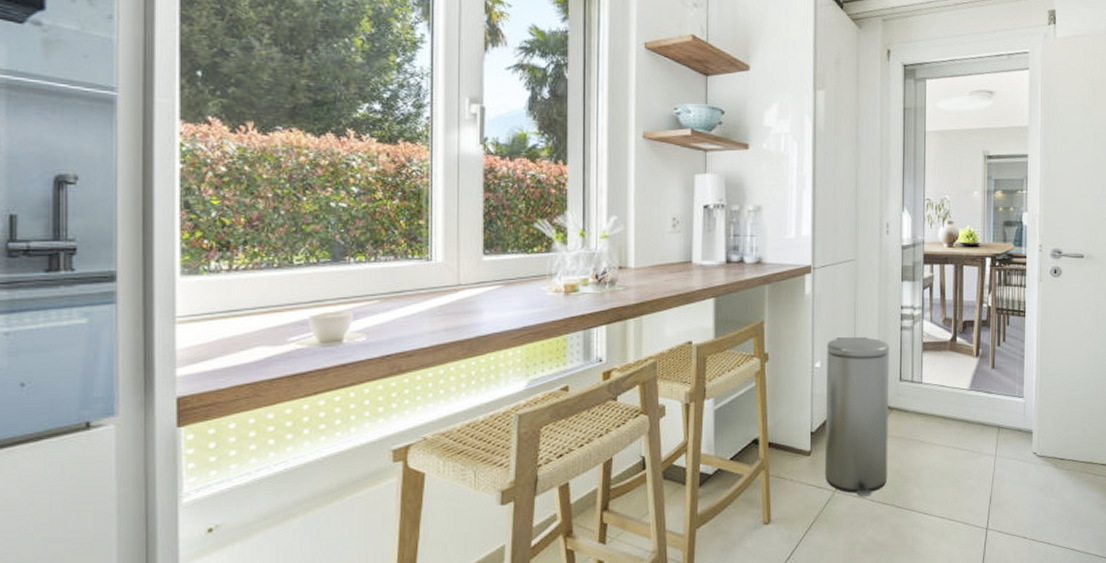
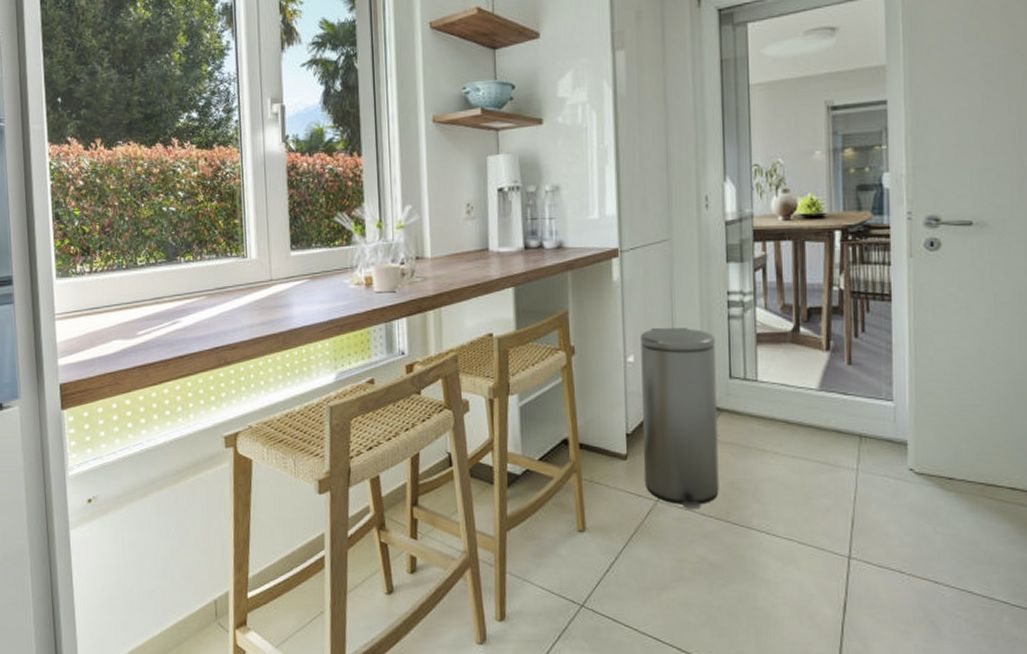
teacup: present [293,311,368,348] -> none [141,307,199,341]
mug: none [570,272,614,301] -> present [370,263,412,293]

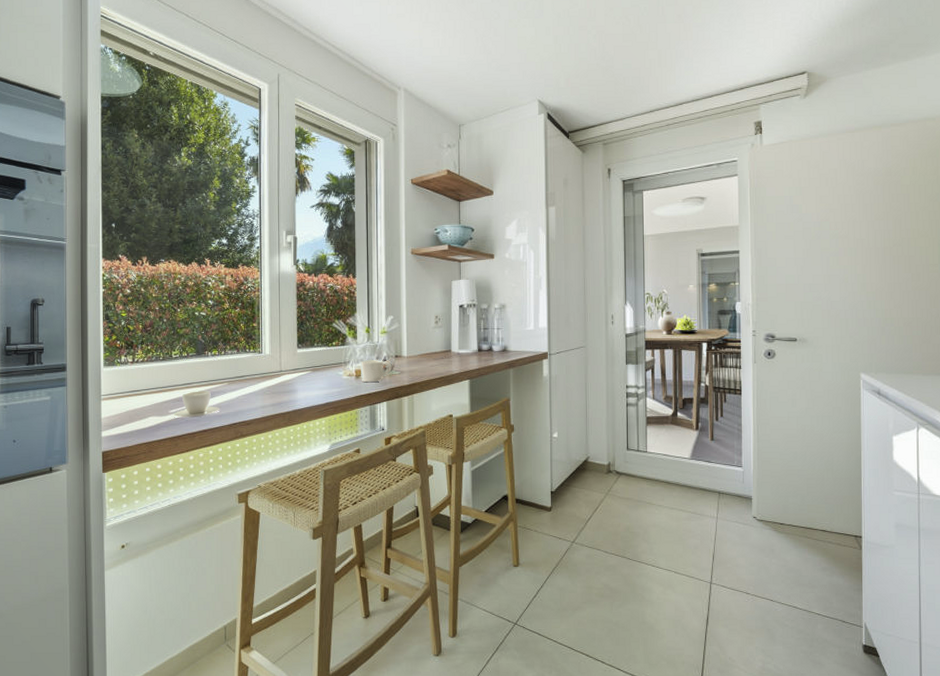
teacup: none [141,307,199,341] -> present [173,391,220,418]
pedal bin: present [639,328,719,509] -> none [562,412,618,548]

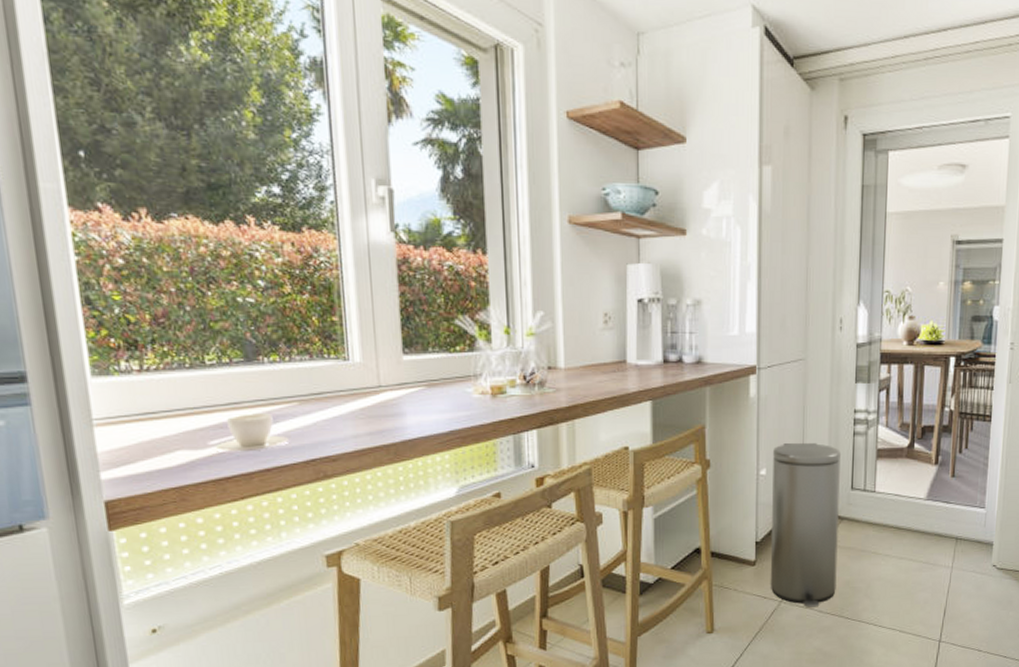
mug: present [360,360,392,383] -> none [497,372,543,404]
pedal bin: none [562,412,618,548] -> present [770,443,841,607]

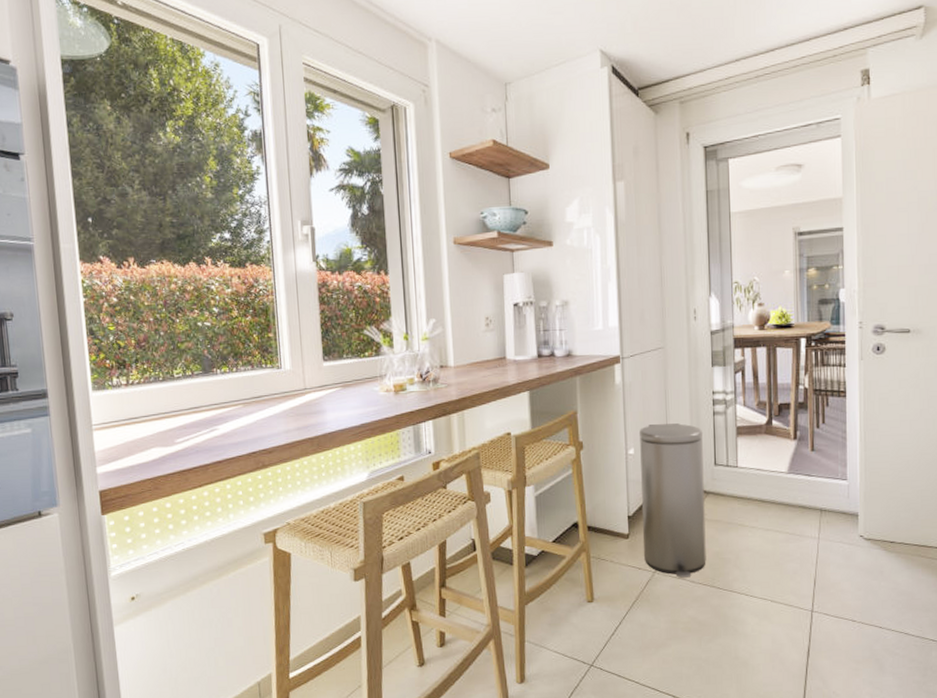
teacup: present [215,413,290,452] -> none [180,415,236,448]

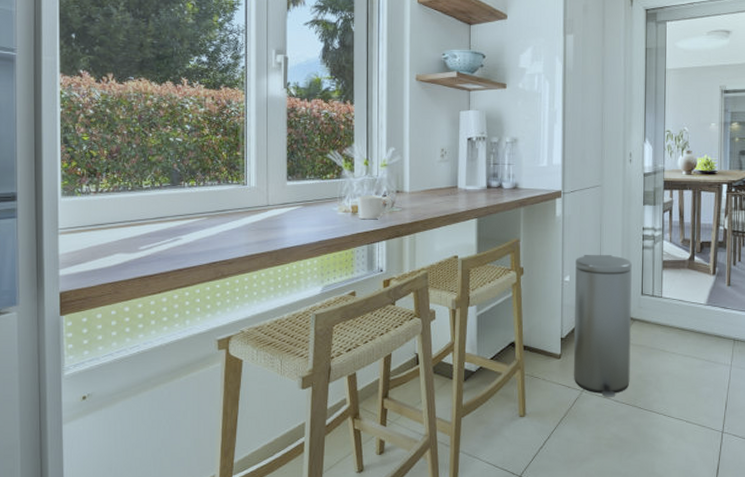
mug: none [398,371,437,399] -> present [357,195,392,220]

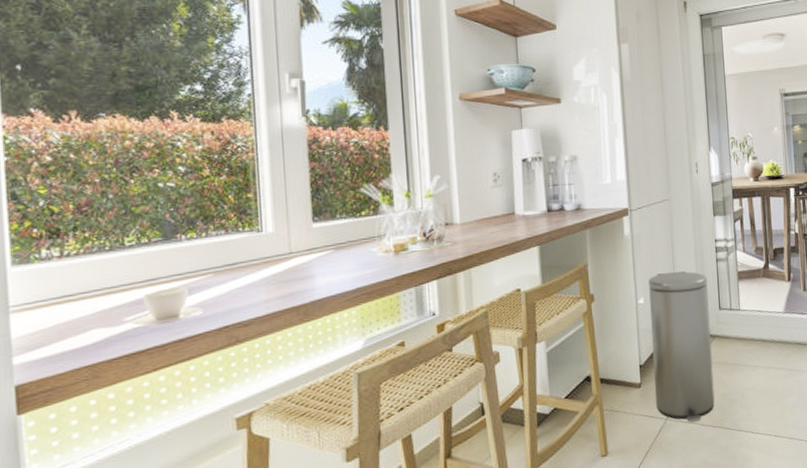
teacup: none [143,226,198,255] -> present [130,286,204,327]
mug: present [357,195,392,220] -> none [399,230,442,259]

